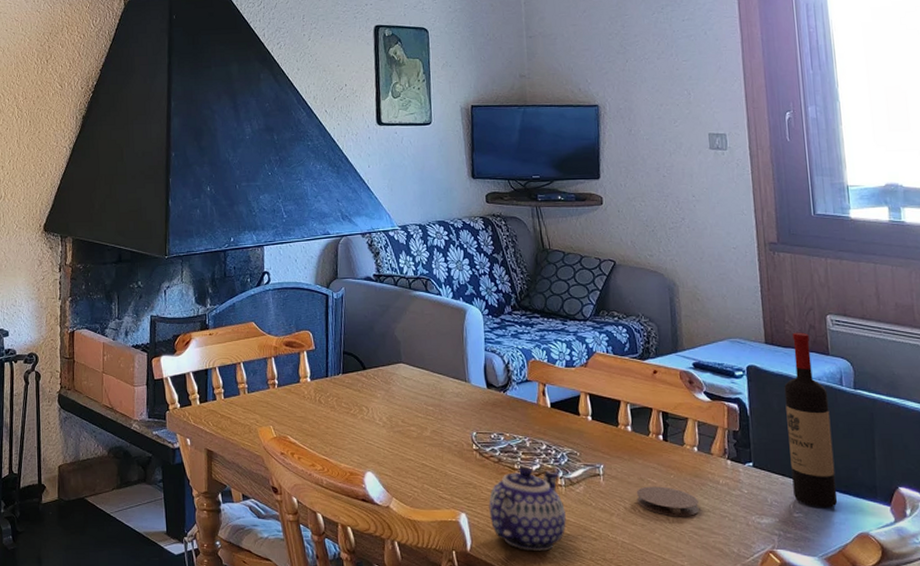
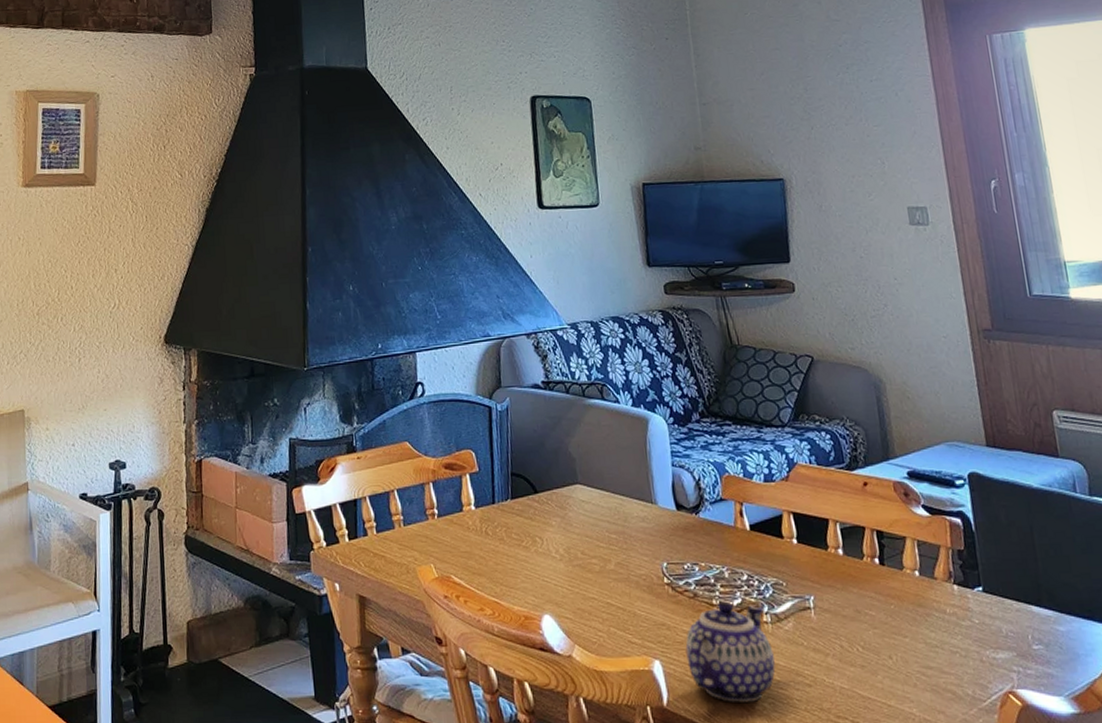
coaster: present [636,486,699,517] -> none [852,619,926,655]
wine bottle: present [784,332,838,509] -> none [1011,431,1082,638]

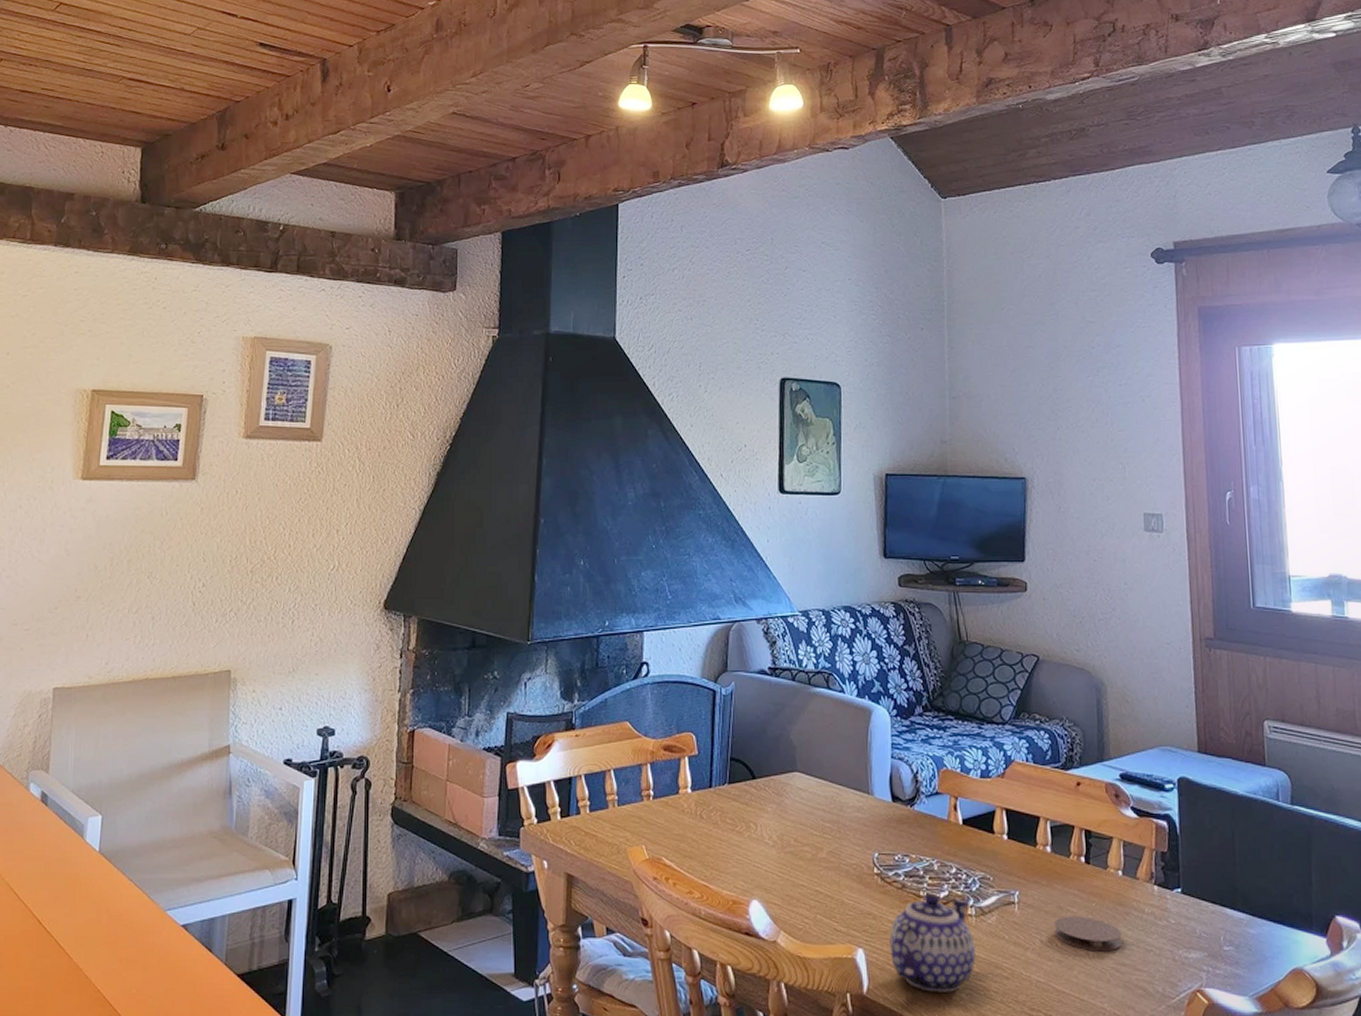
coaster: none [852,619,926,655] -> present [1054,916,1122,952]

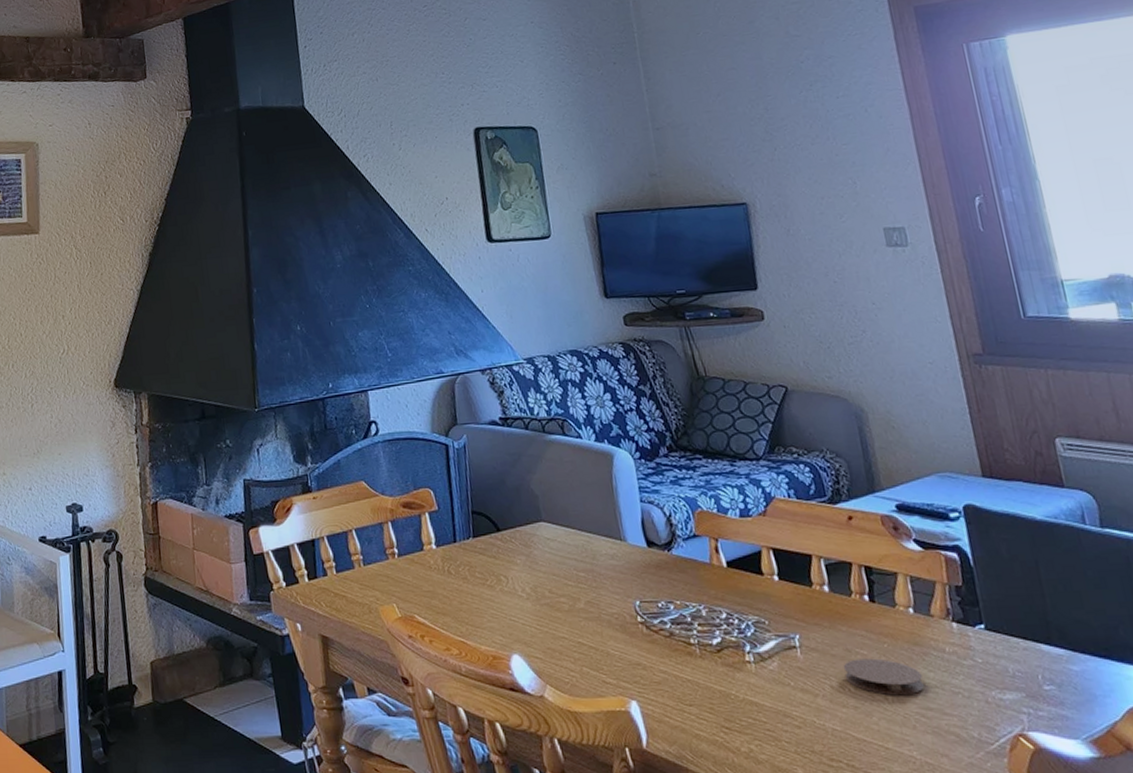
teapot: present [889,893,976,994] -> none [663,640,761,745]

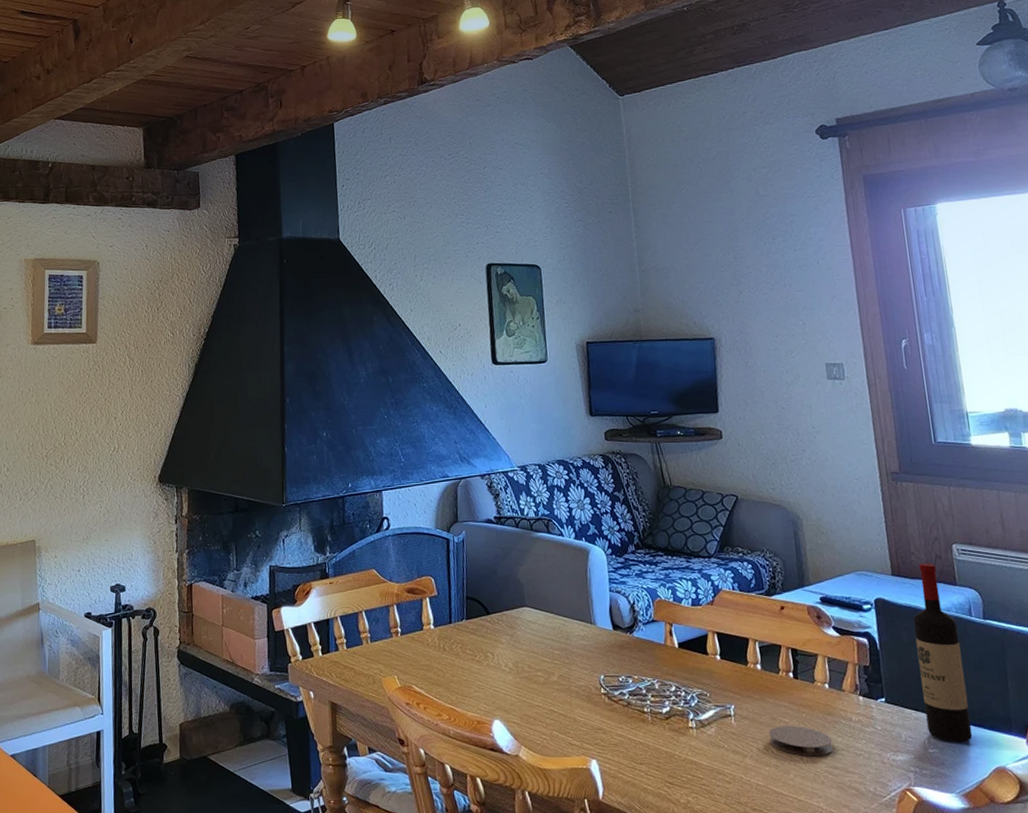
wine bottle: none [1012,461,1098,678] -> present [913,562,973,743]

